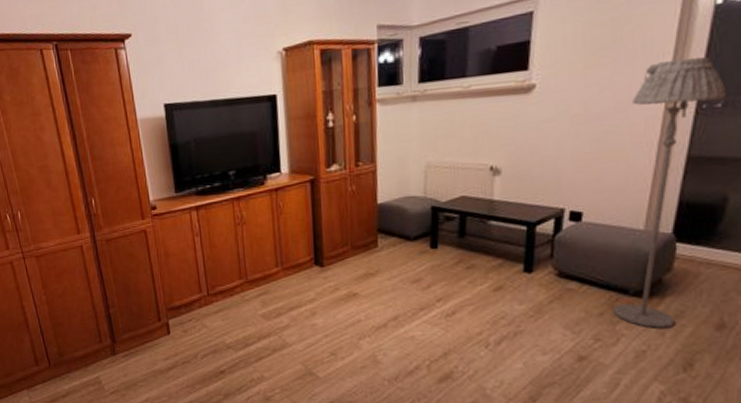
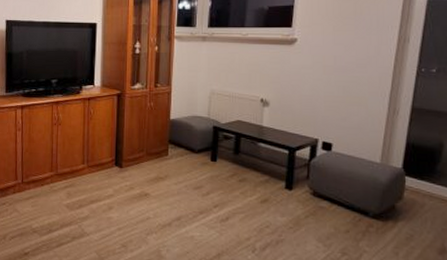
floor lamp: present [613,56,727,328] -> none [357,32,439,249]

